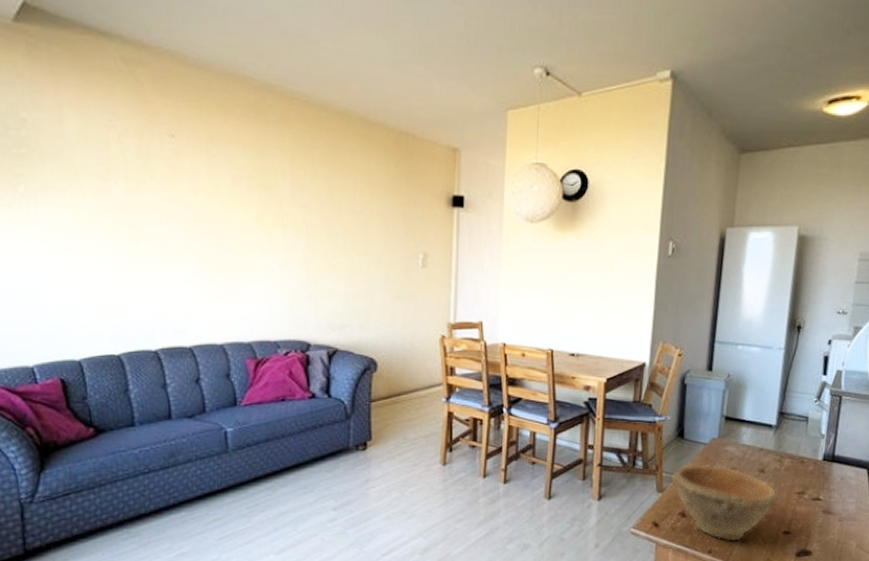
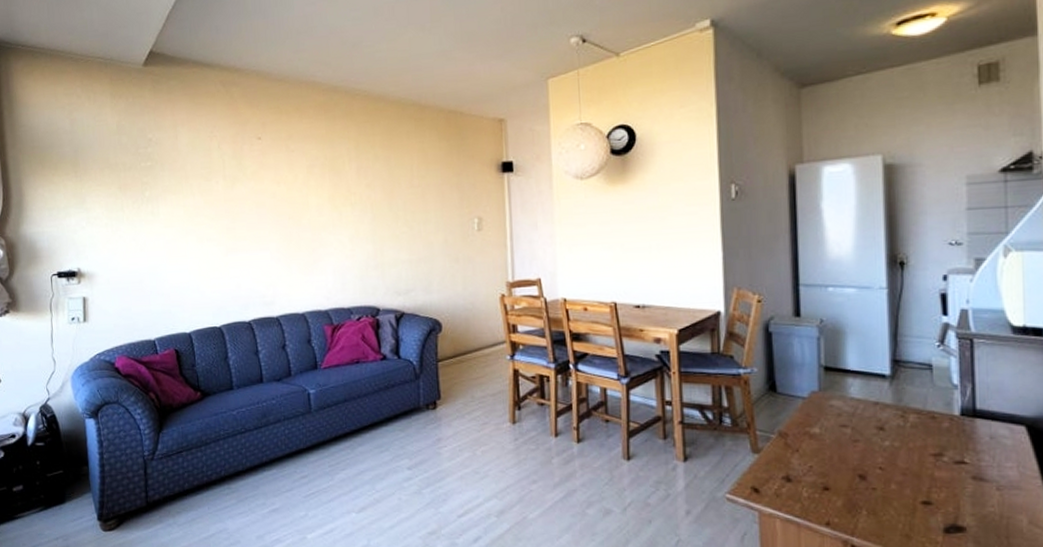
bowl: present [670,462,779,542] -> none [766,419,909,513]

